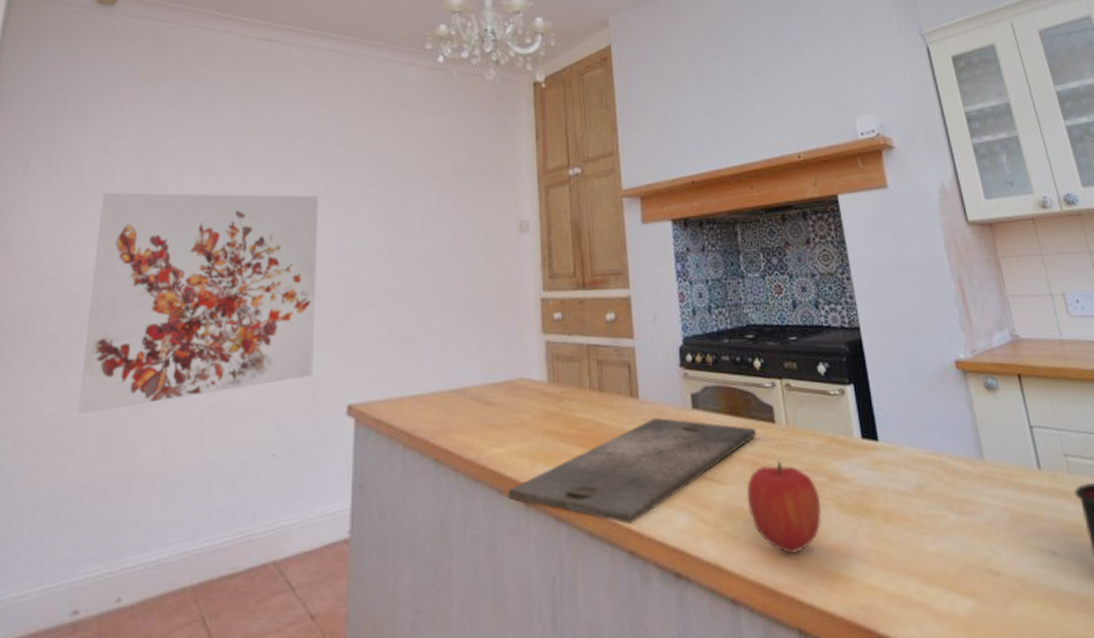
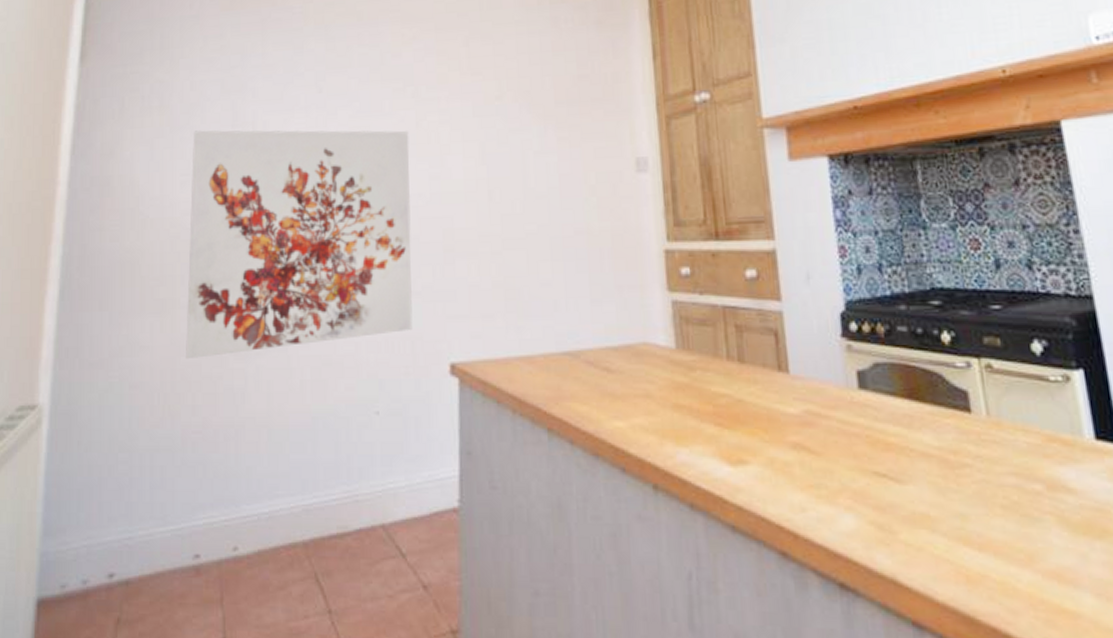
cutting board: present [507,417,756,524] -> none [632,396,945,520]
fruit: present [746,461,822,554] -> none [932,460,1037,575]

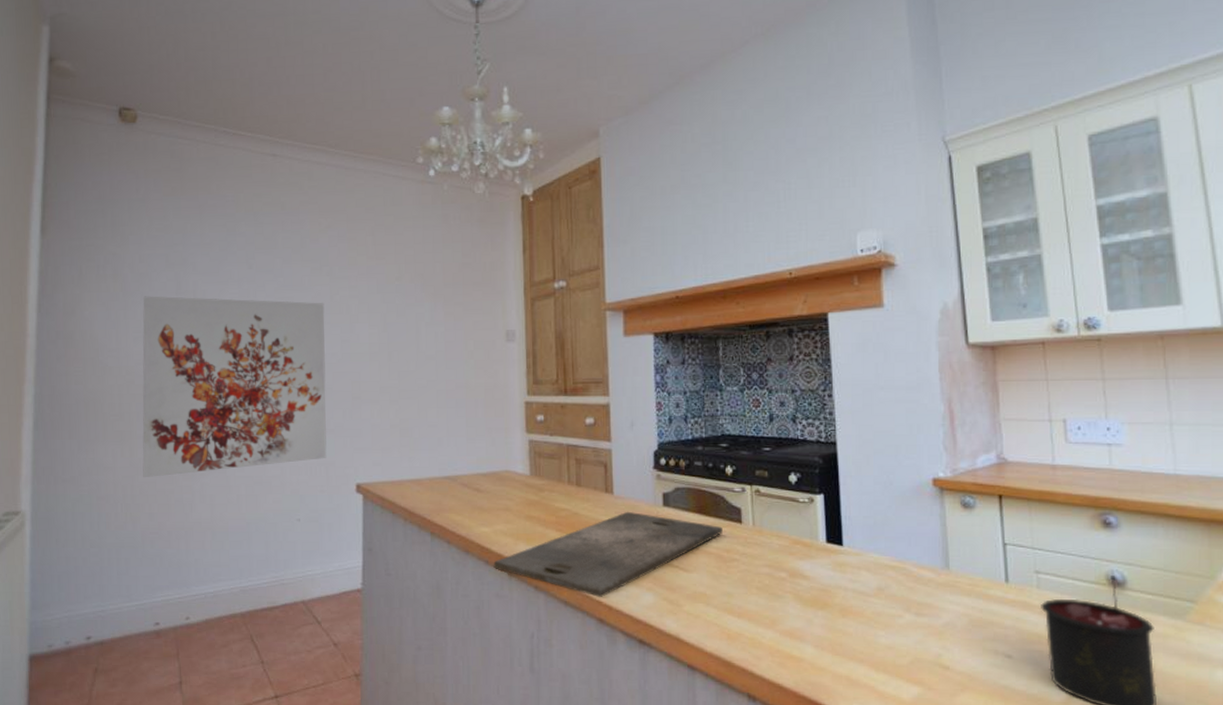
cutting board: none [632,396,945,520] -> present [493,511,723,597]

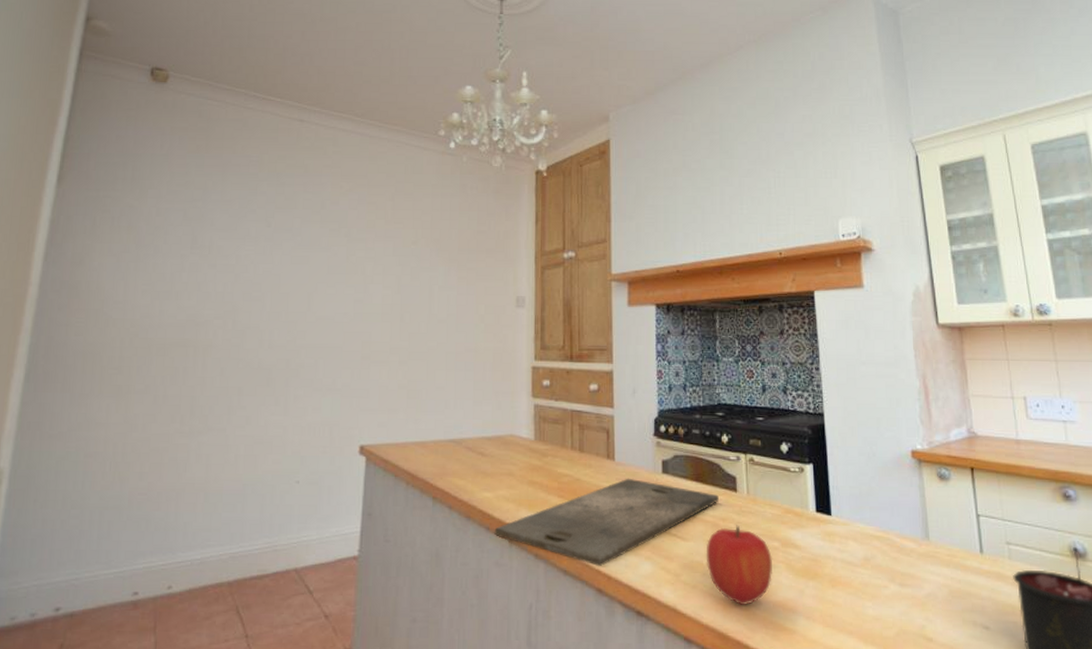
wall art: present [142,296,327,478] -> none [137,249,340,435]
fruit: none [709,556,780,634] -> present [706,525,773,605]

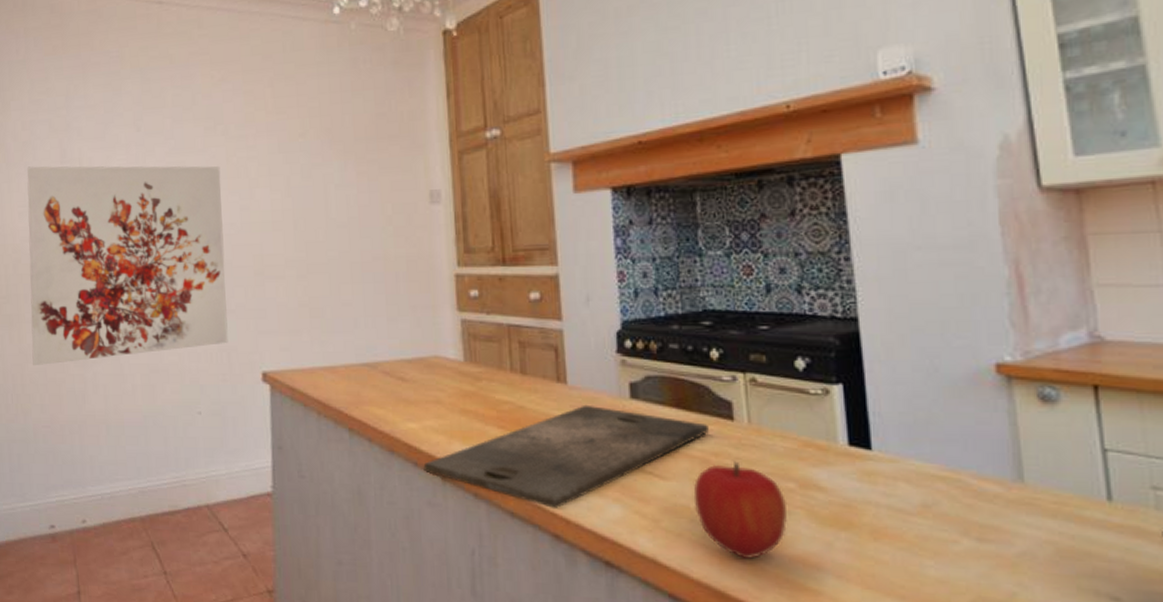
wall art: none [137,249,340,435] -> present [27,166,228,366]

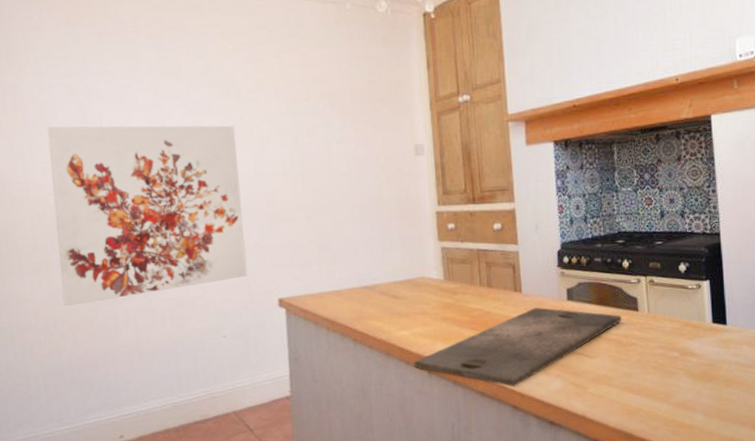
fruit: present [693,461,788,559] -> none [611,340,673,408]

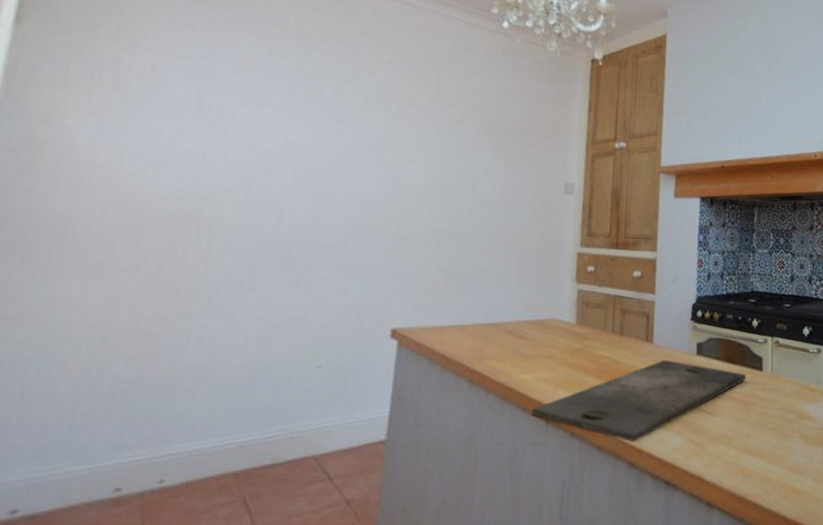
wall art: present [47,125,248,307] -> none [122,110,376,318]

